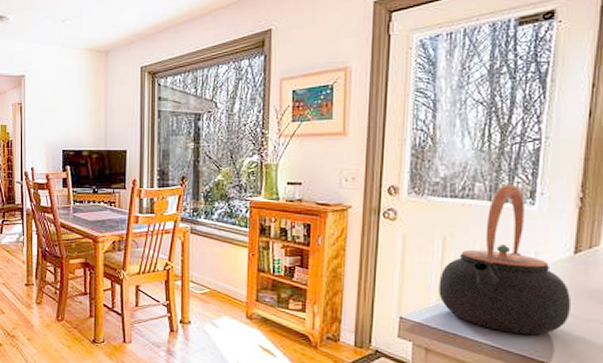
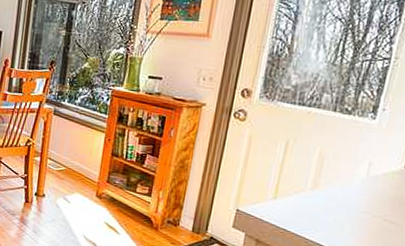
teapot: present [439,184,572,336] -> none [275,97,396,238]

